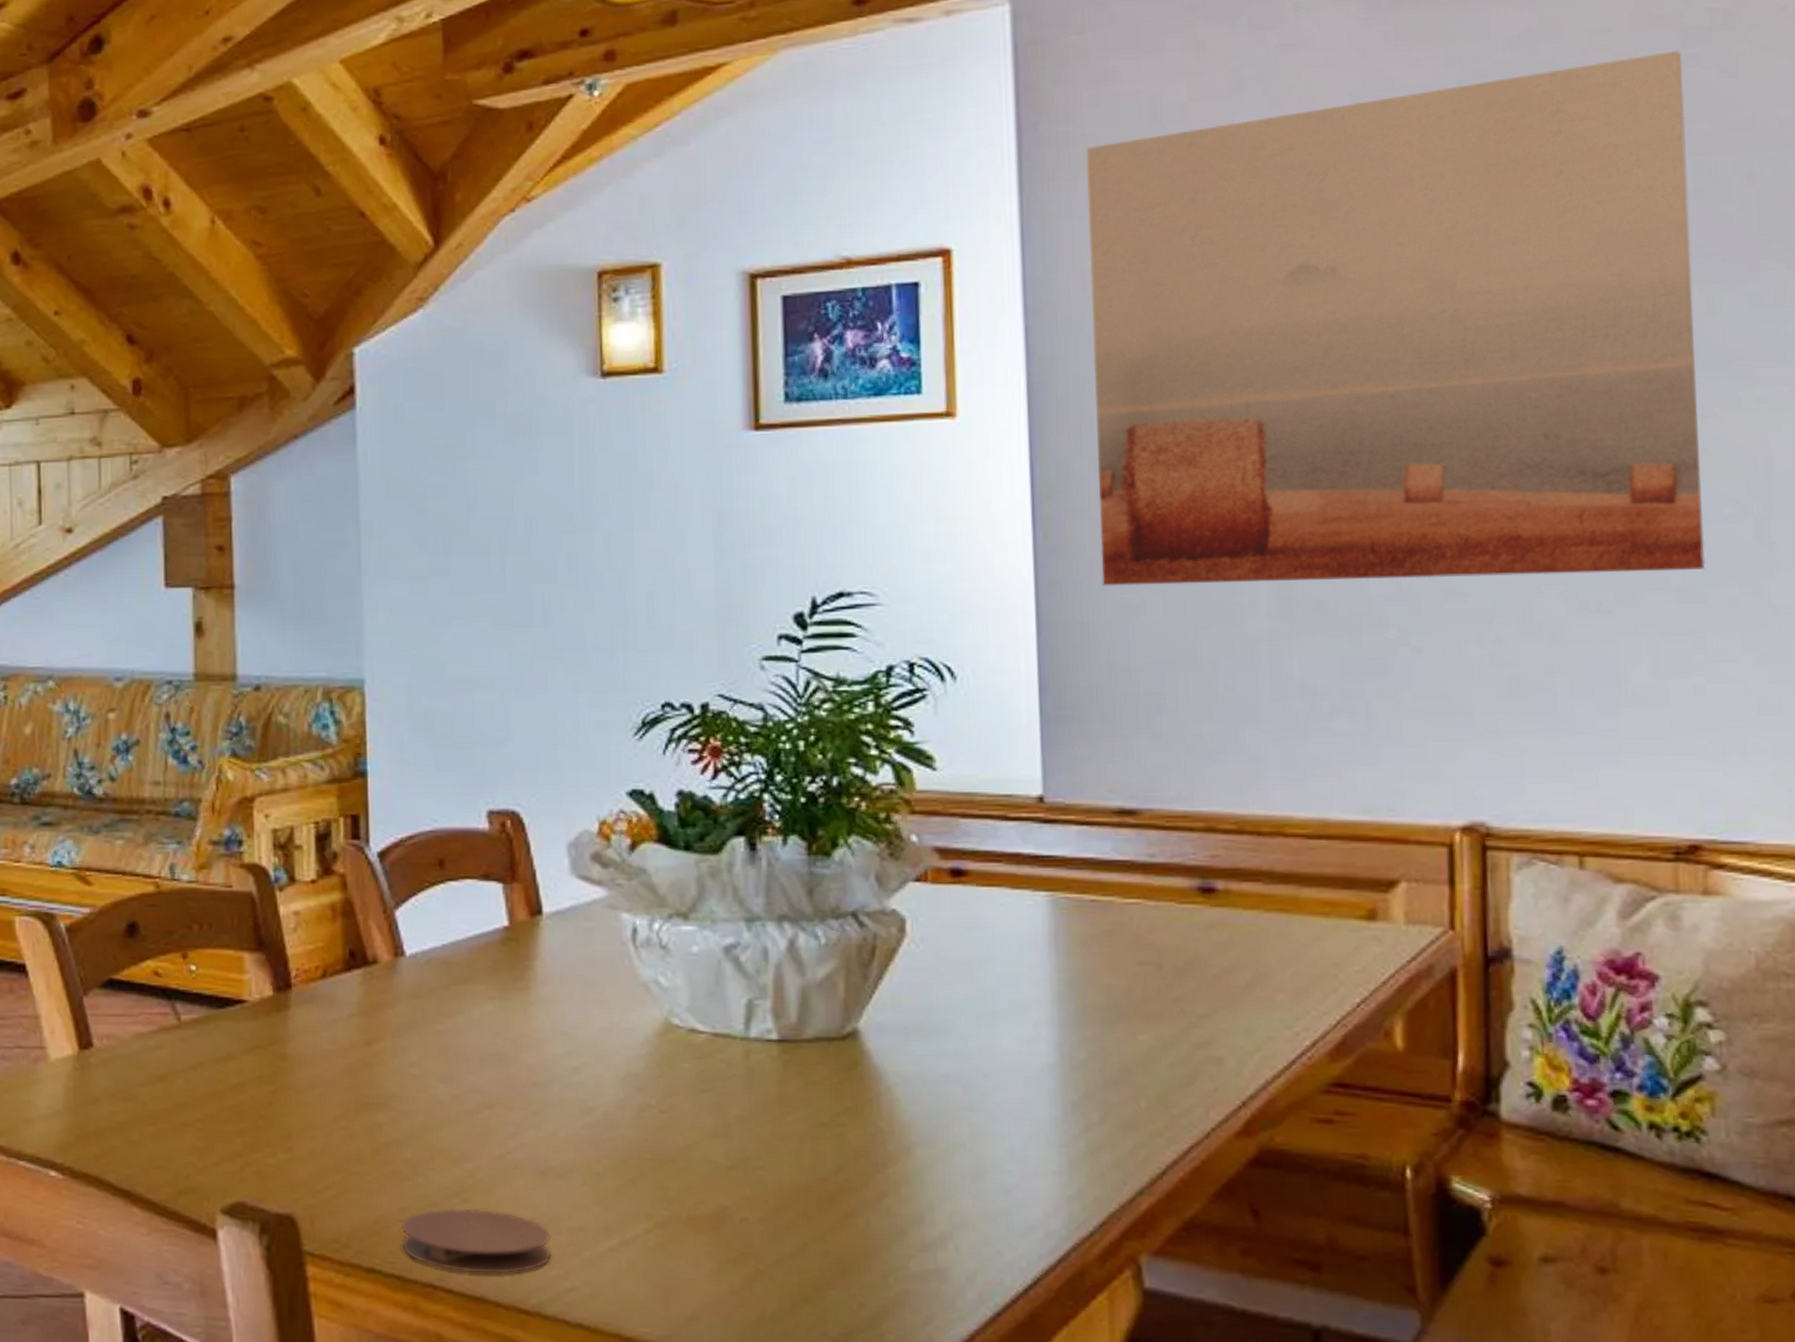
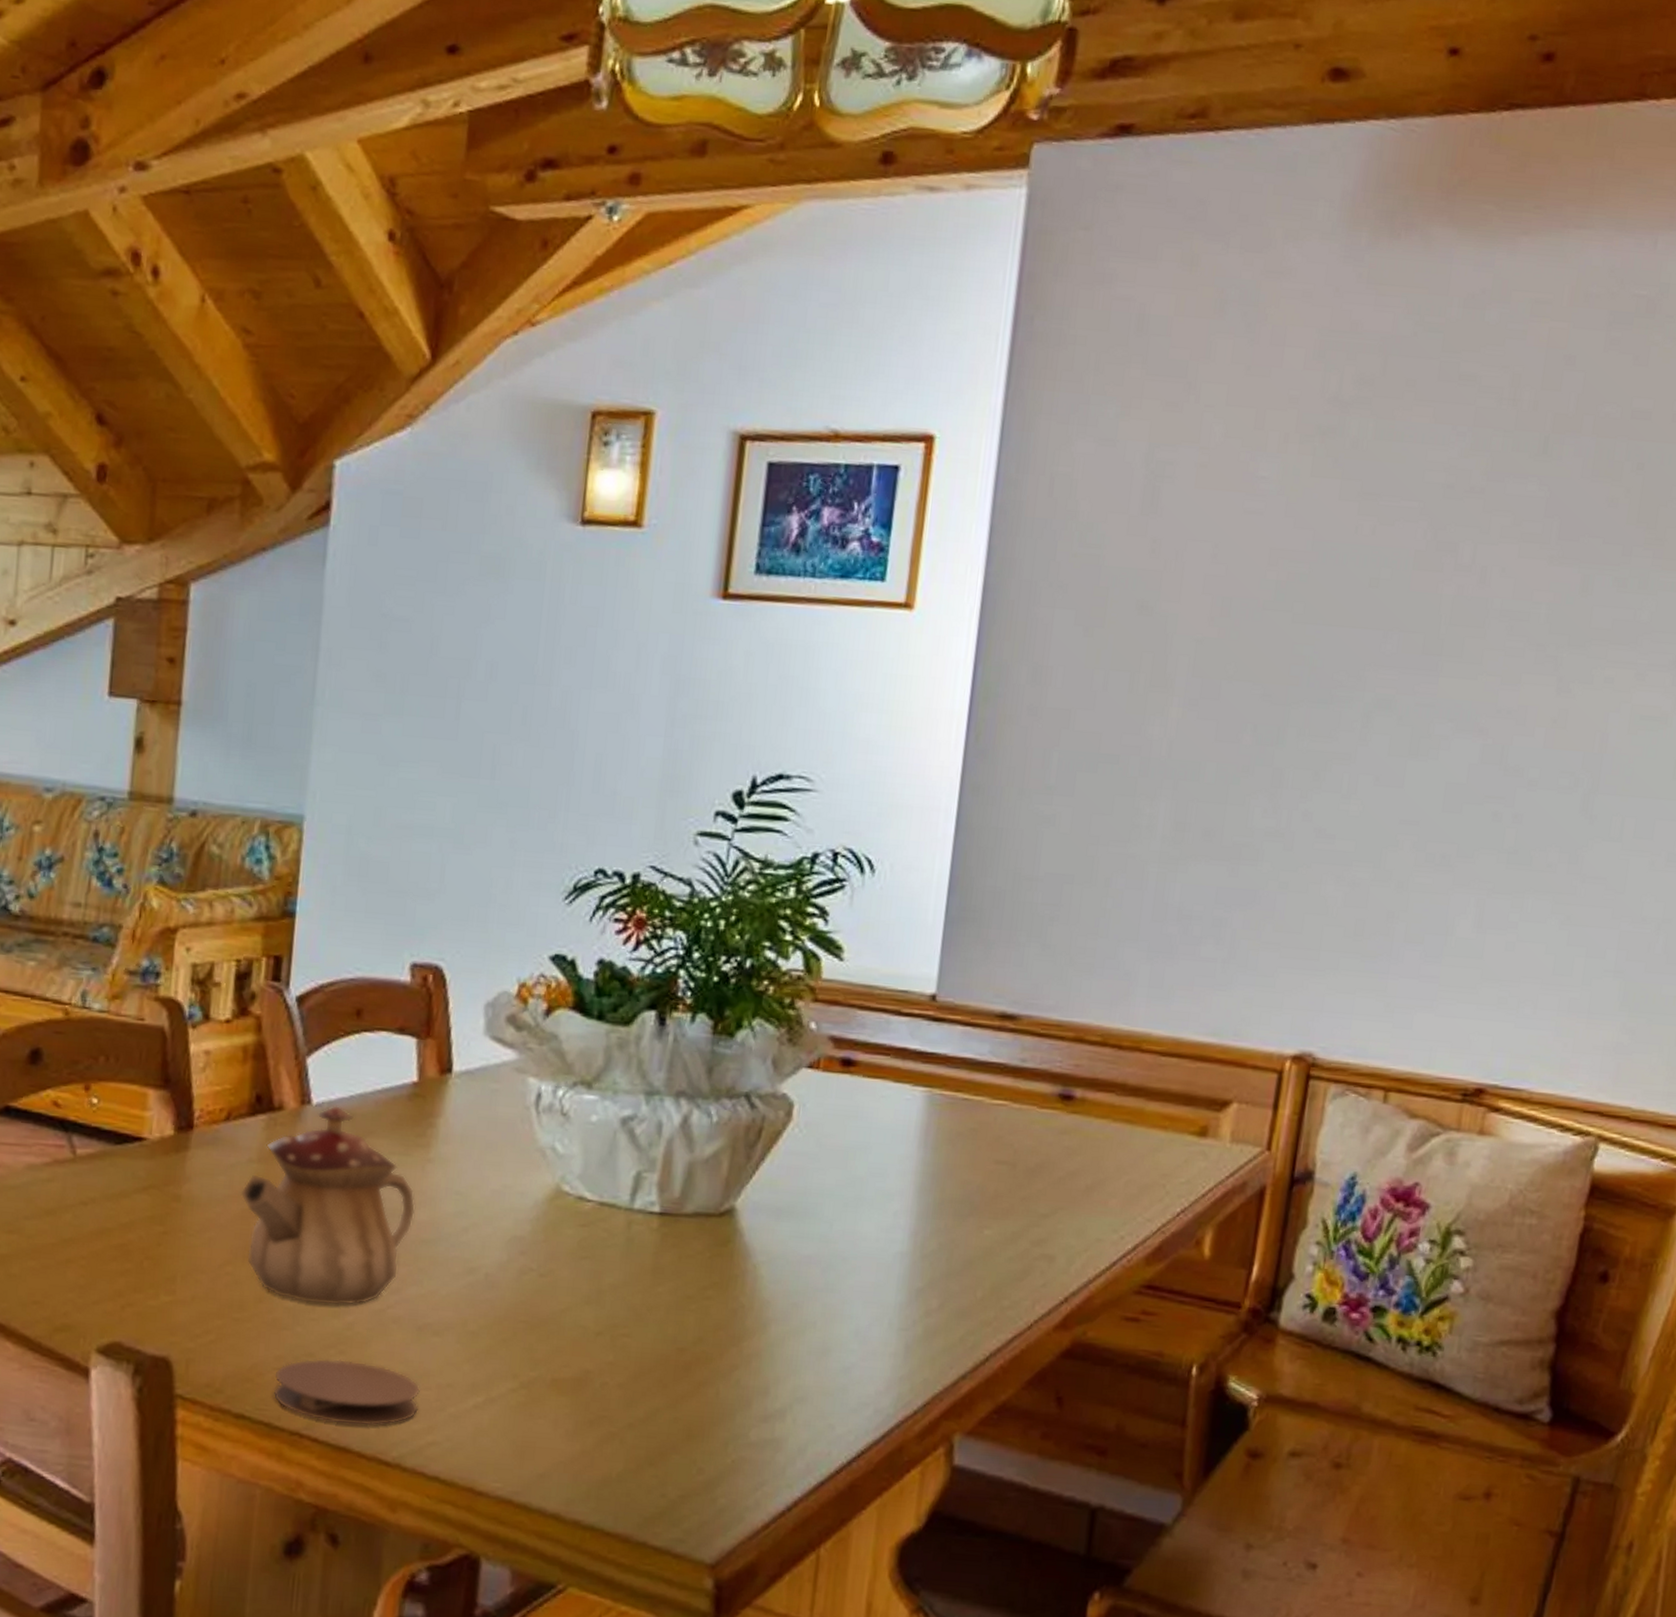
teapot: none [345,956,523,1154] -> present [240,1106,416,1306]
wall art: present [1085,49,1706,586] -> none [1020,331,1606,834]

